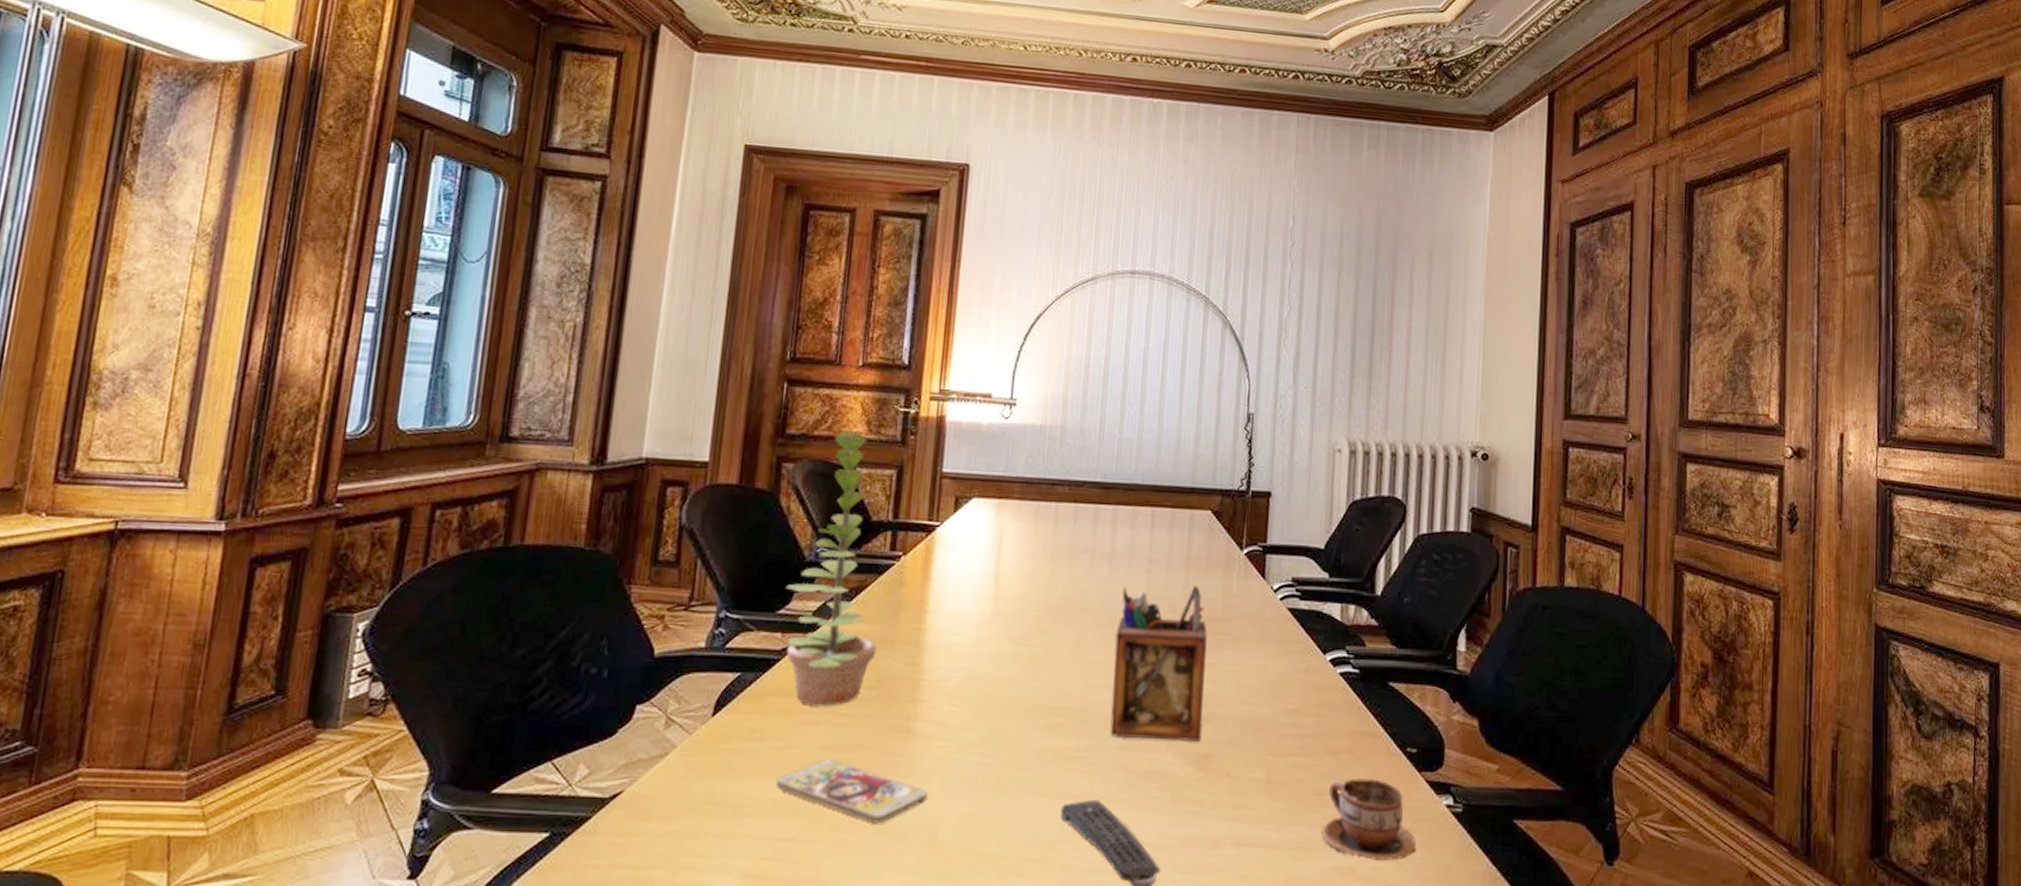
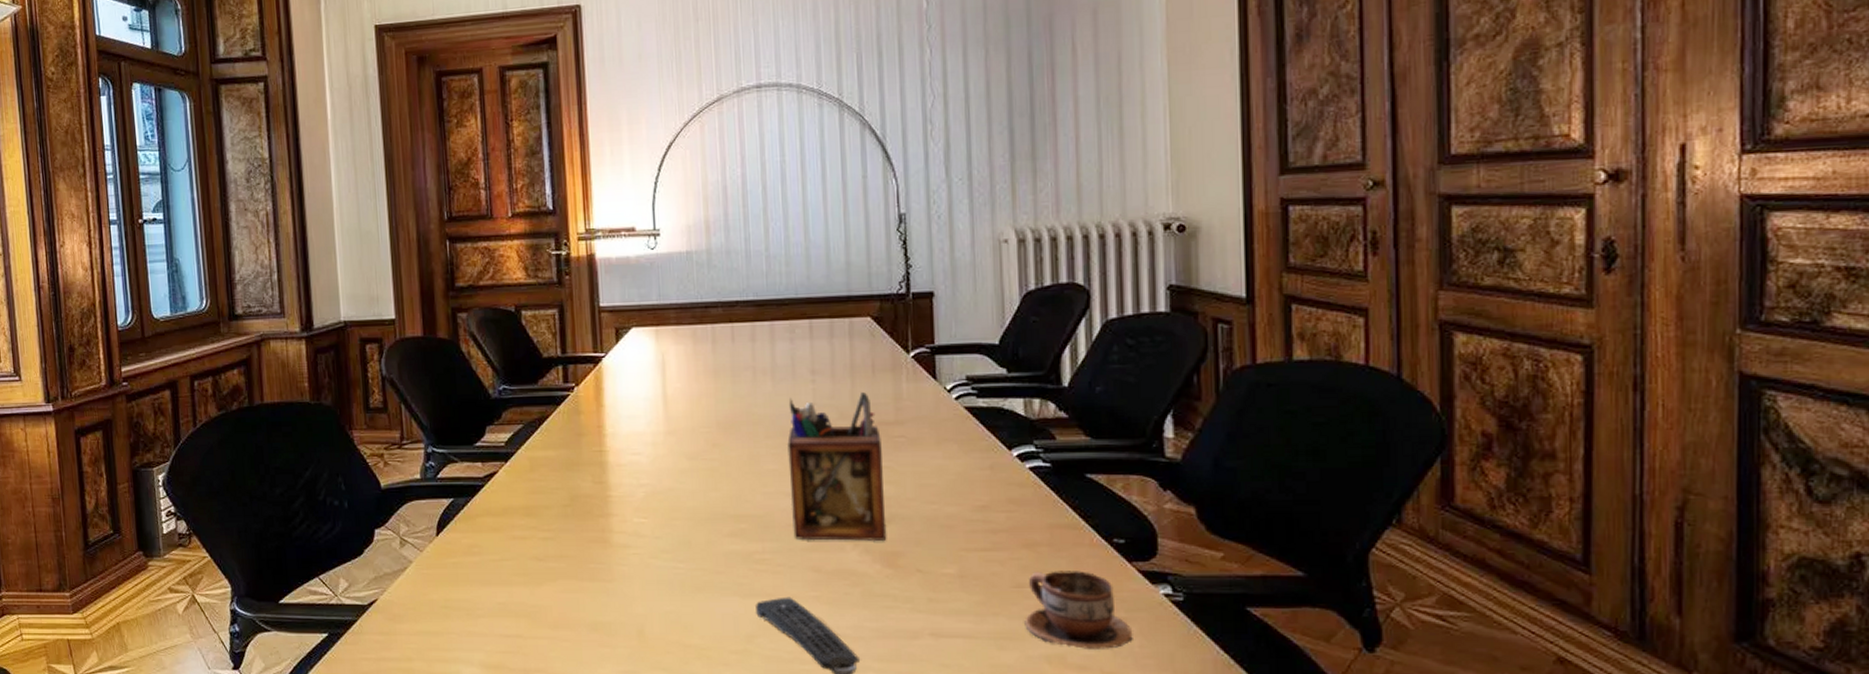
smartphone: present [775,759,929,824] -> none [498,569,632,622]
plant: present [785,431,877,707] -> none [478,278,566,524]

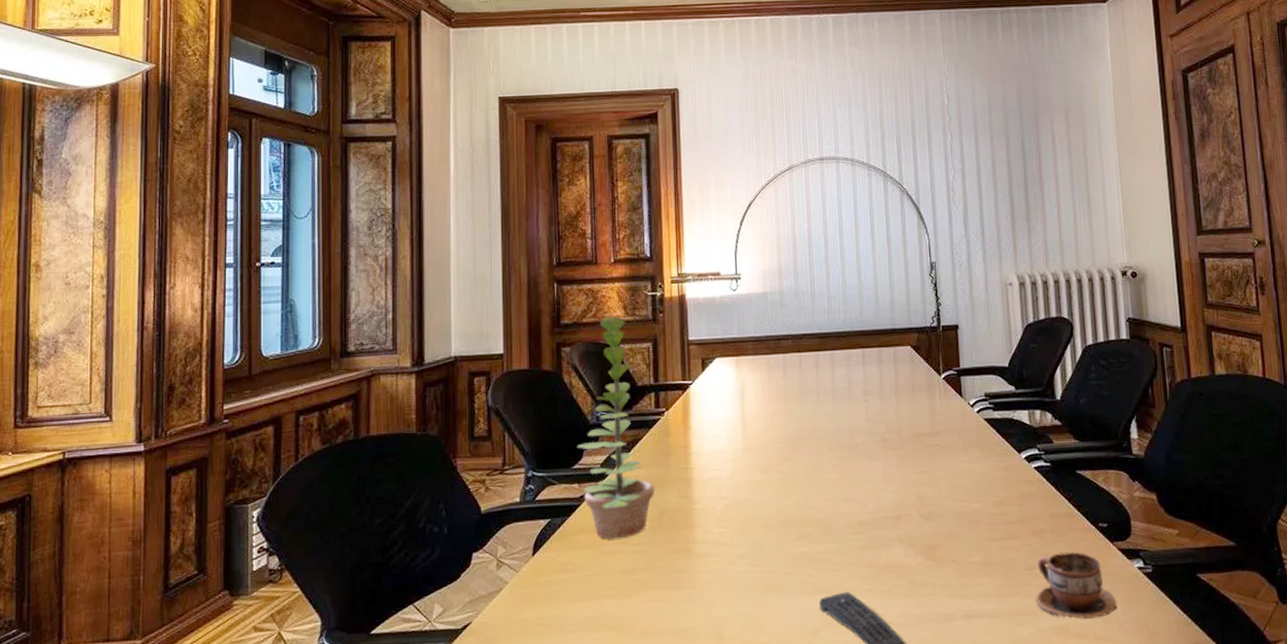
plant: none [478,278,566,524] -> present [576,316,655,539]
desk organizer: present [787,392,887,542] -> none [845,409,927,540]

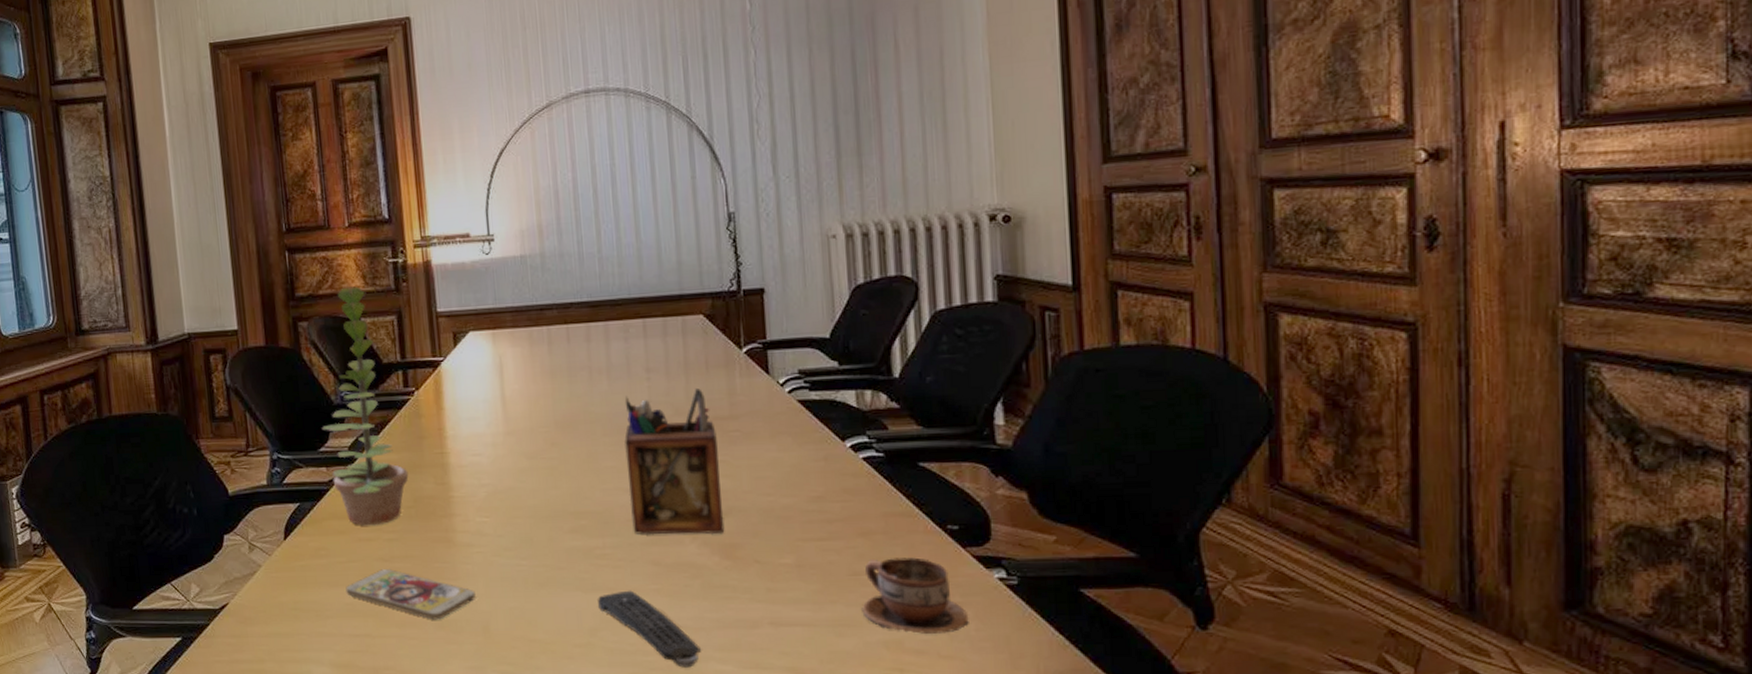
smartphone: none [589,581,712,629] -> present [345,569,477,620]
desk organizer: none [845,409,927,540] -> present [624,389,725,535]

